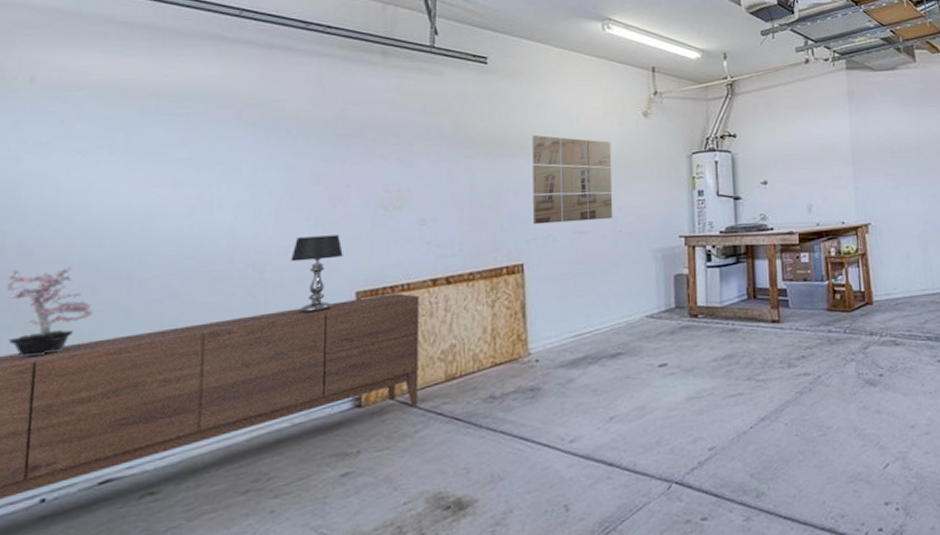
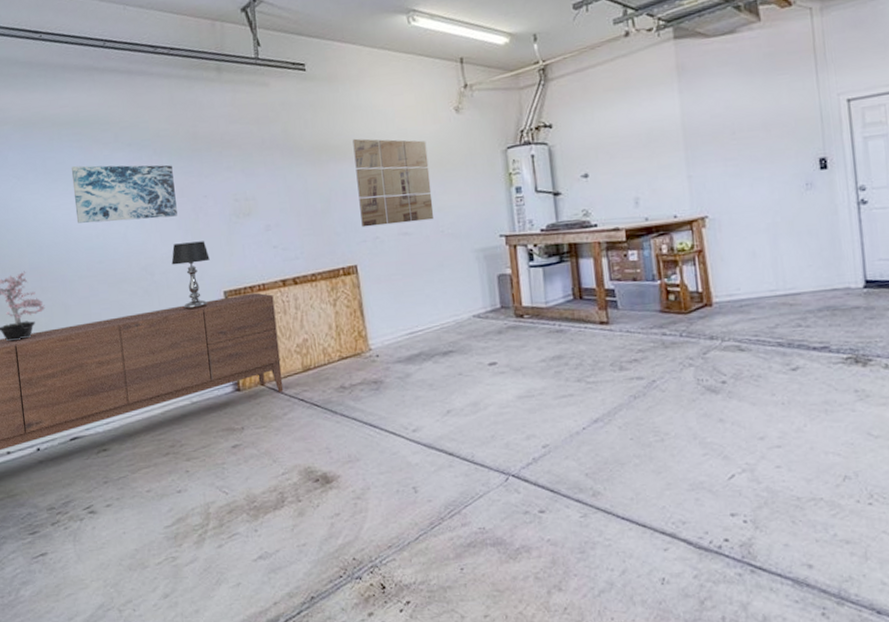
wall art: none [163,144,309,211] -> present [71,165,177,223]

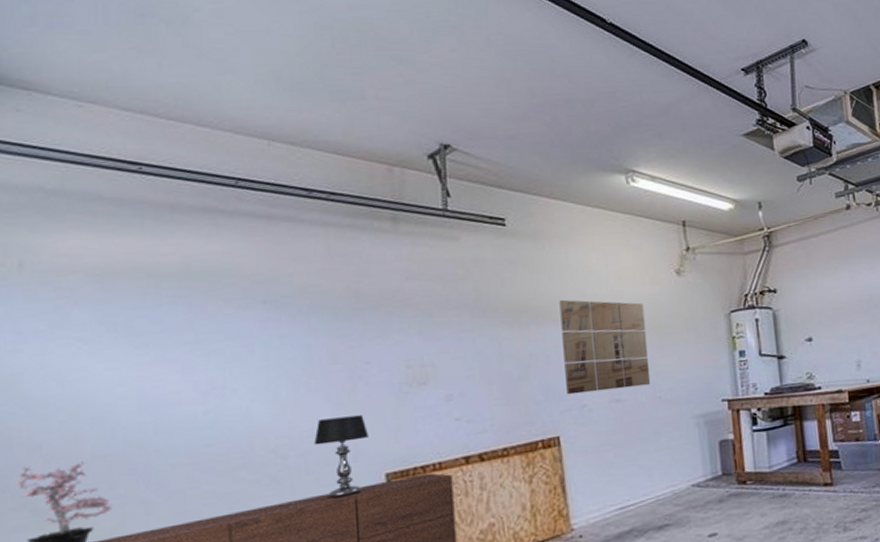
wall art: present [71,165,177,223] -> none [172,326,327,398]

